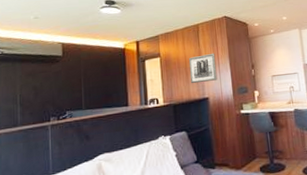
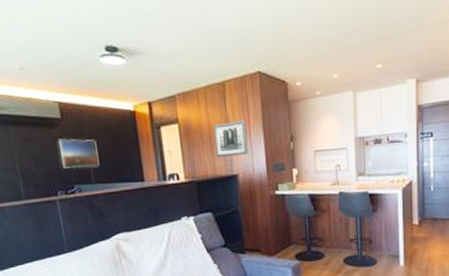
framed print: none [58,72,91,98] -> present [59,138,100,169]

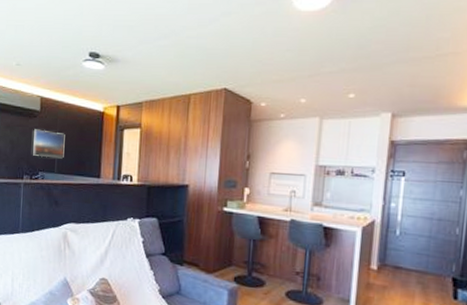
wall art: present [213,119,248,158] -> none [170,132,205,167]

